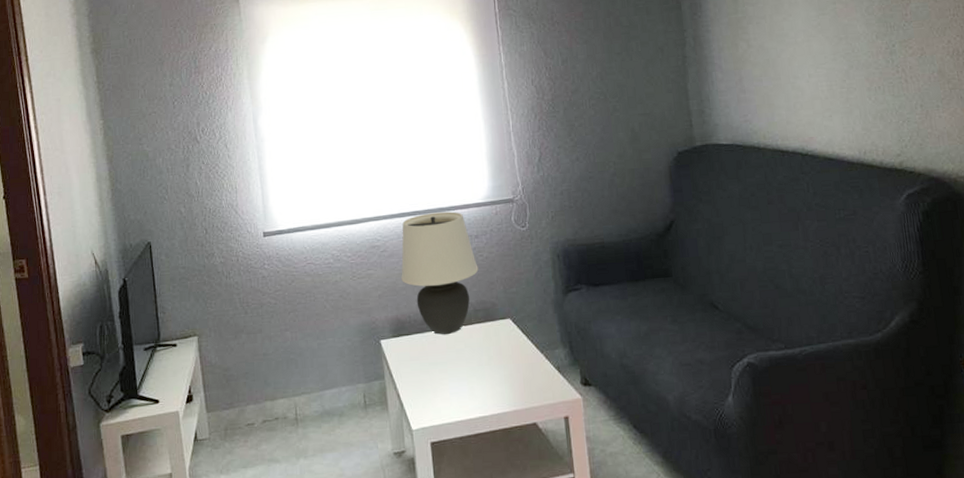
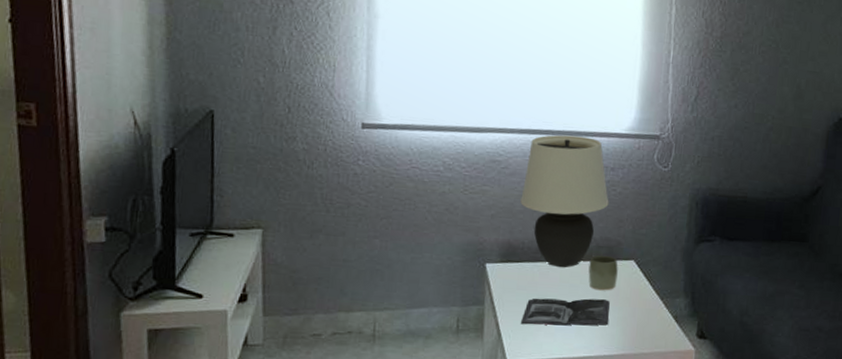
magazine: none [418,359,497,393] -> present [520,298,611,326]
mug: none [470,317,498,352] -> present [588,255,618,291]

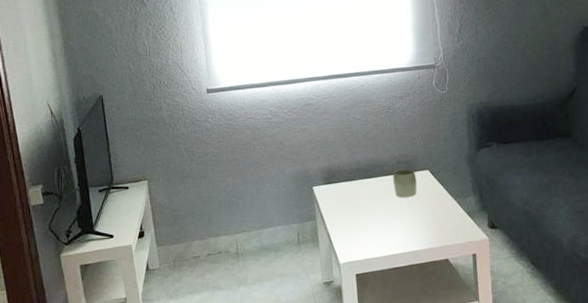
table lamp: present [520,134,609,268] -> none [332,75,402,184]
magazine: present [520,298,611,326] -> none [345,205,416,232]

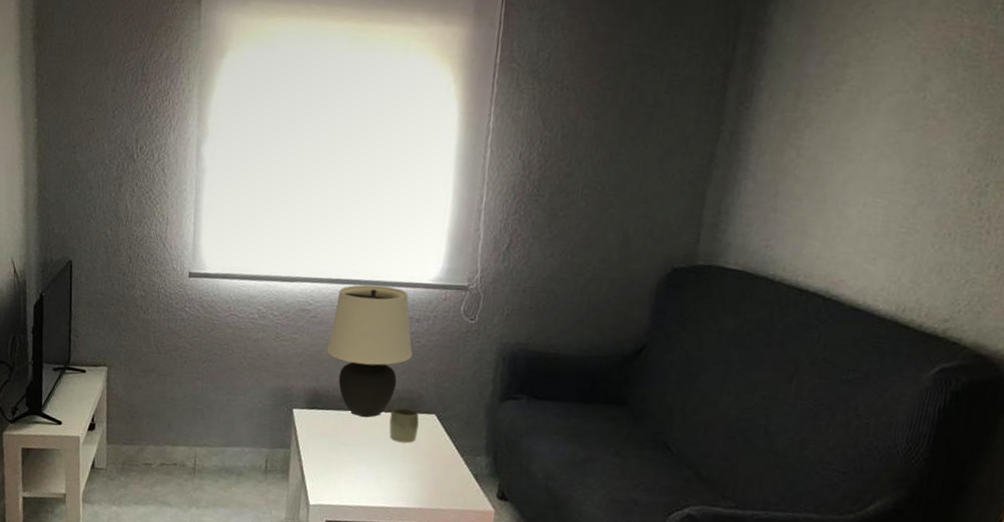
table lamp: none [332,75,402,184] -> present [326,284,413,418]

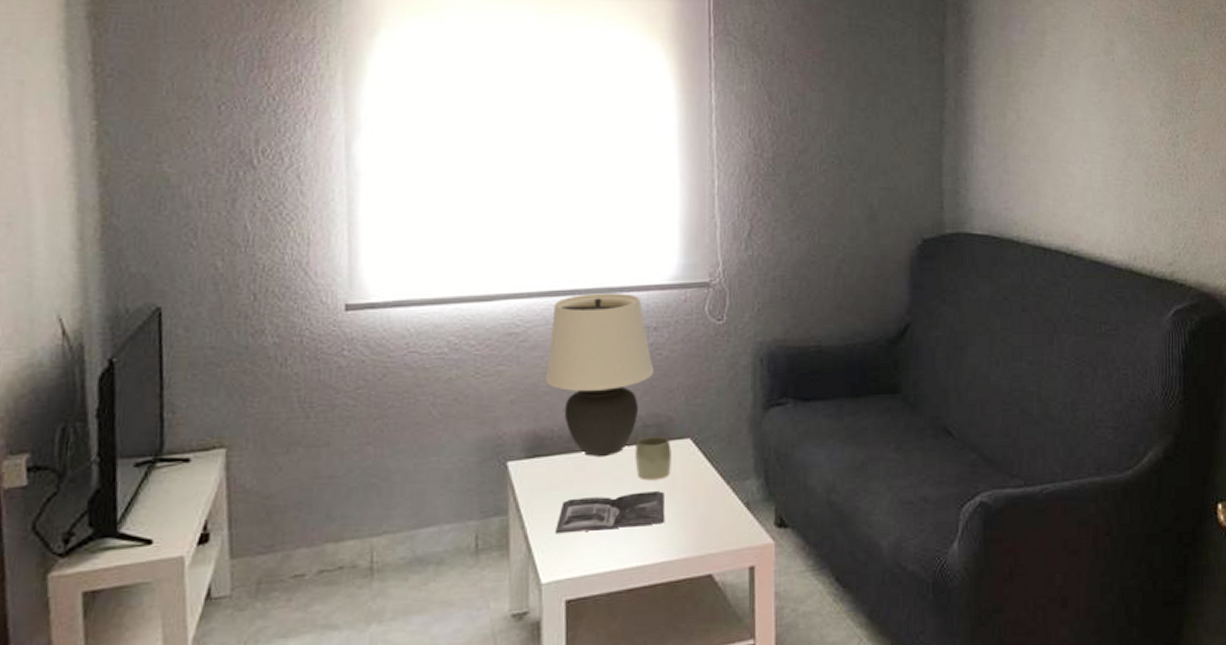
magazine: none [322,445,410,478] -> present [554,491,666,534]

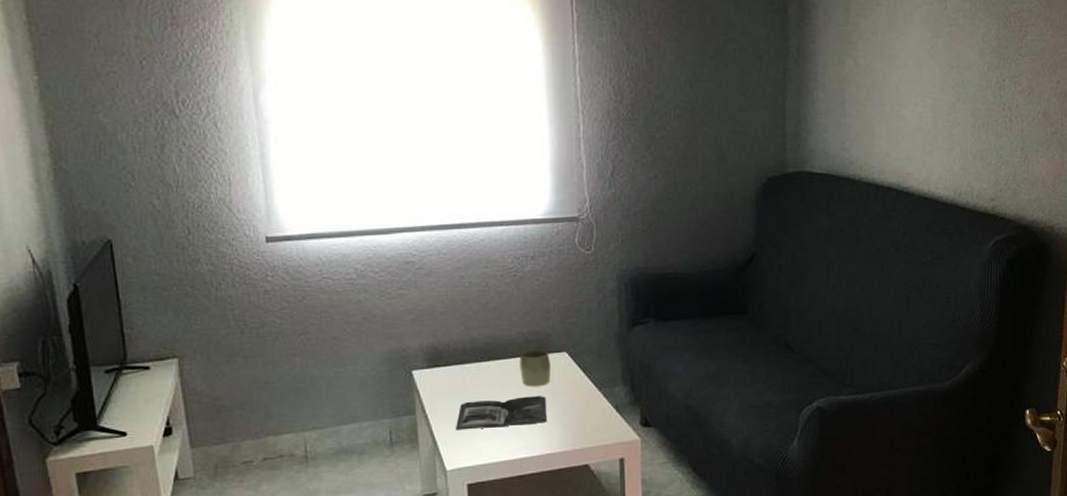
table lamp: present [545,293,654,458] -> none [440,227,533,368]

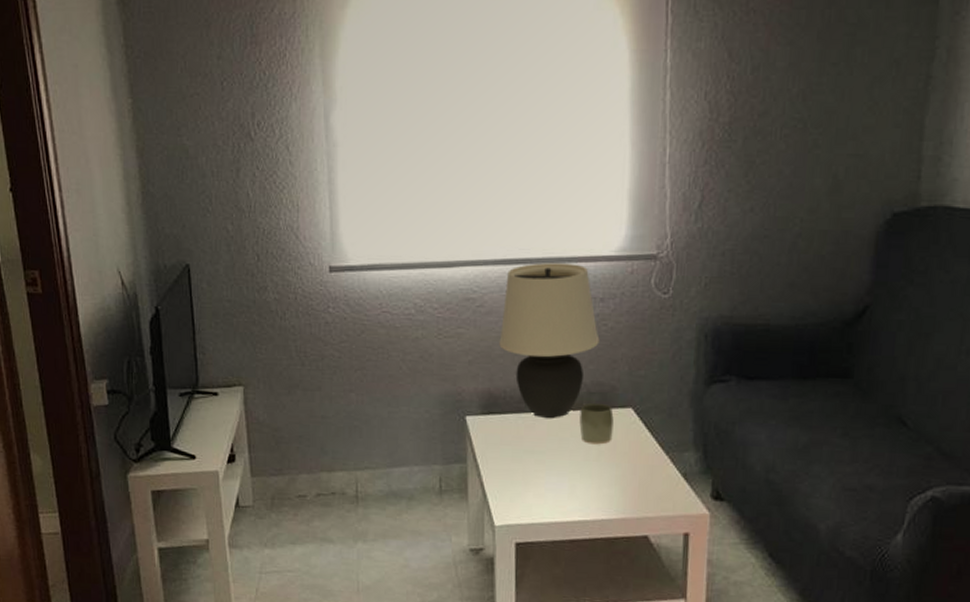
table lamp: none [440,227,533,368] -> present [499,263,600,419]
magazine: present [455,396,548,430] -> none [506,454,607,485]

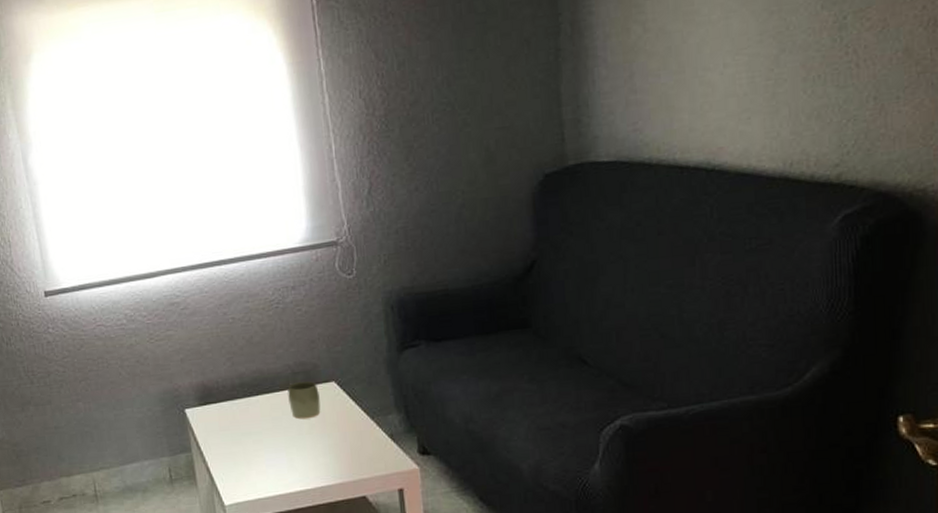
table lamp: present [499,263,600,419] -> none [205,259,297,402]

